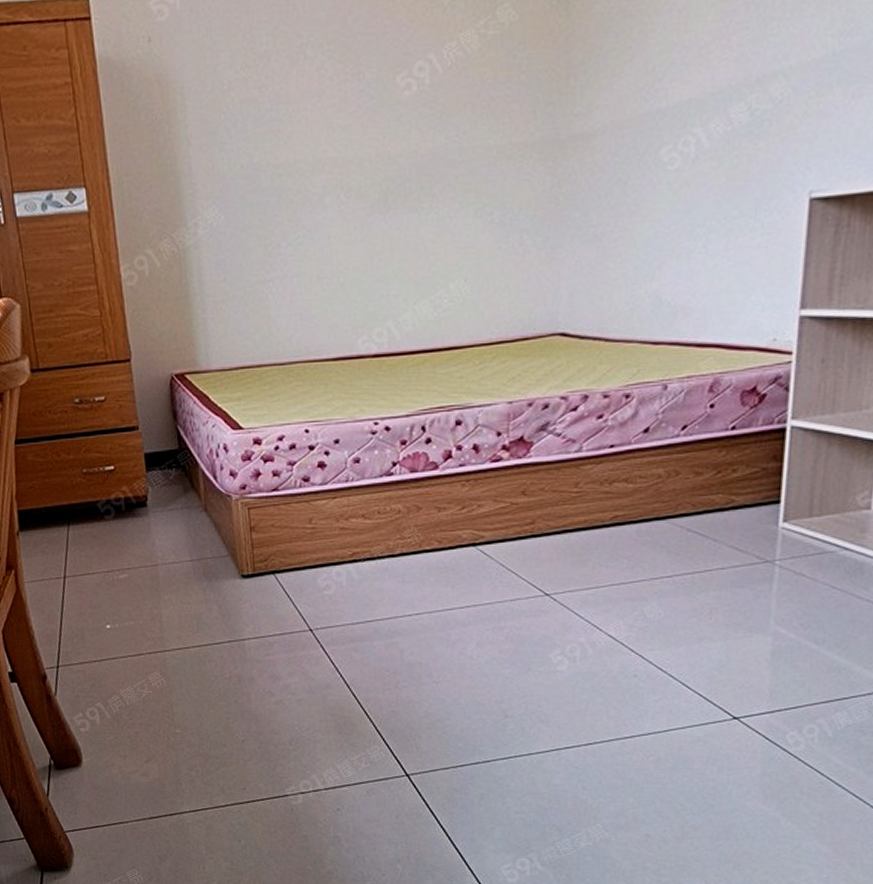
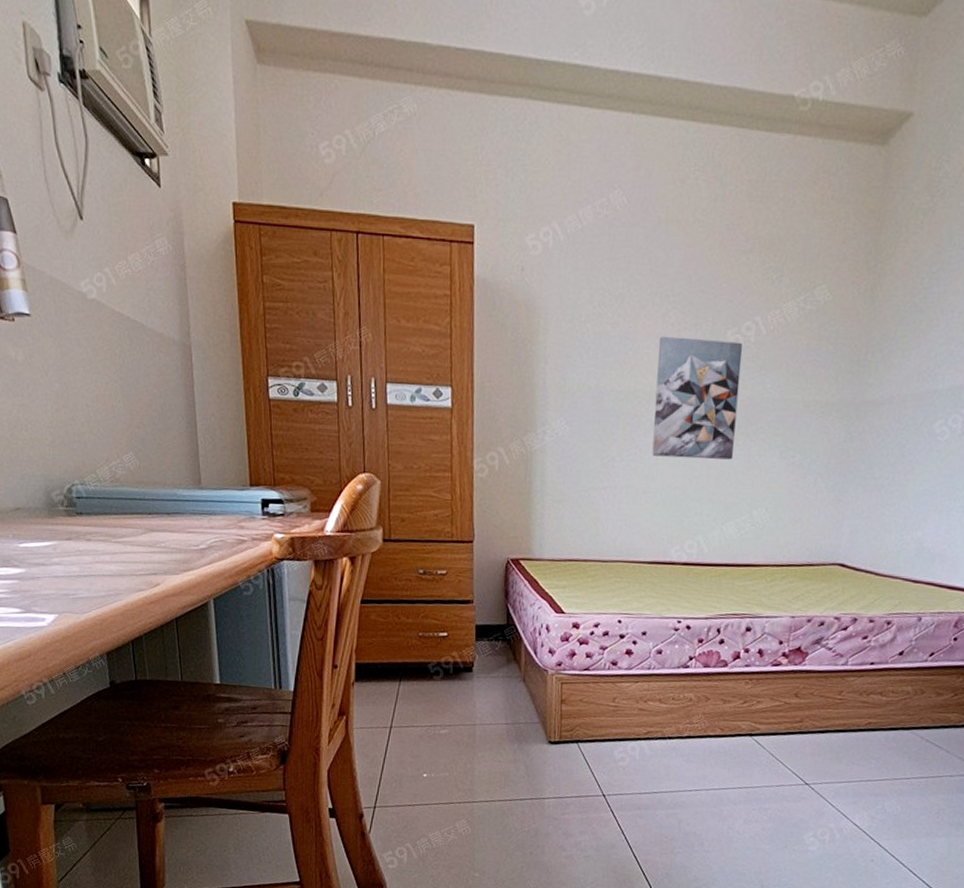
wall art: none [316,86,419,235] -> present [652,336,743,460]

